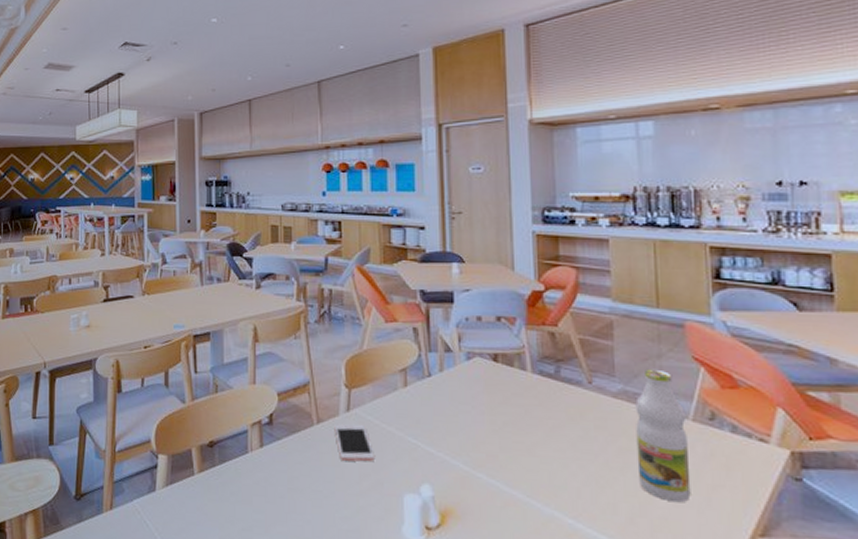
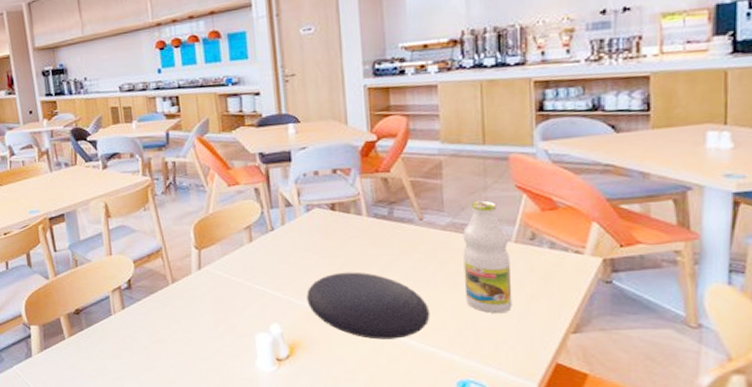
cell phone: present [334,423,374,462] -> none [188,279,227,312]
plate: none [463,433,599,520] -> present [306,272,430,340]

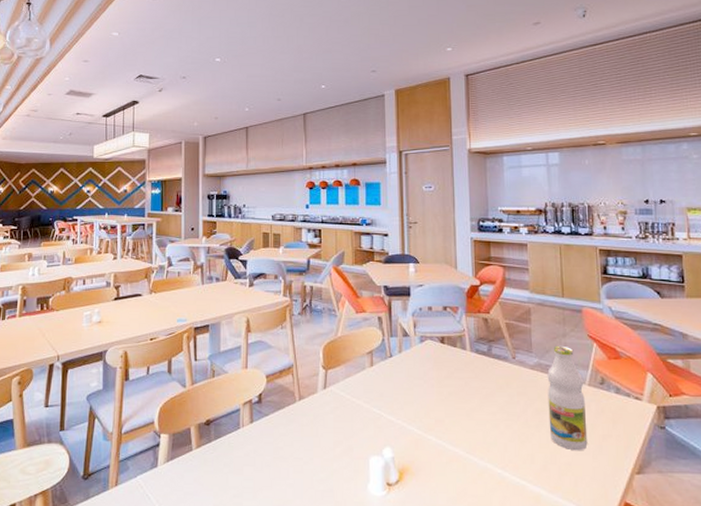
plate: present [306,272,430,340] -> none [417,401,521,470]

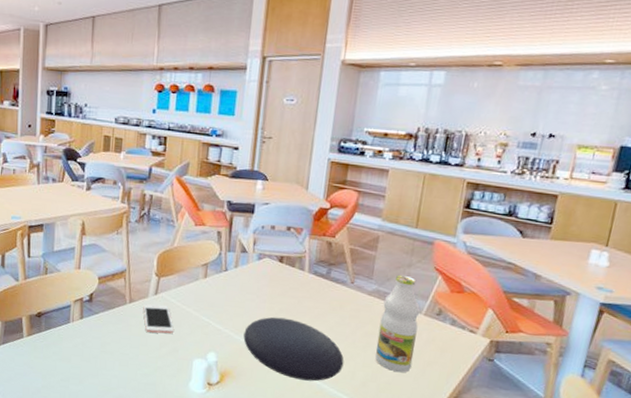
cell phone: none [313,399,346,431] -> present [143,304,174,334]
plate: none [417,401,521,470] -> present [243,317,344,382]

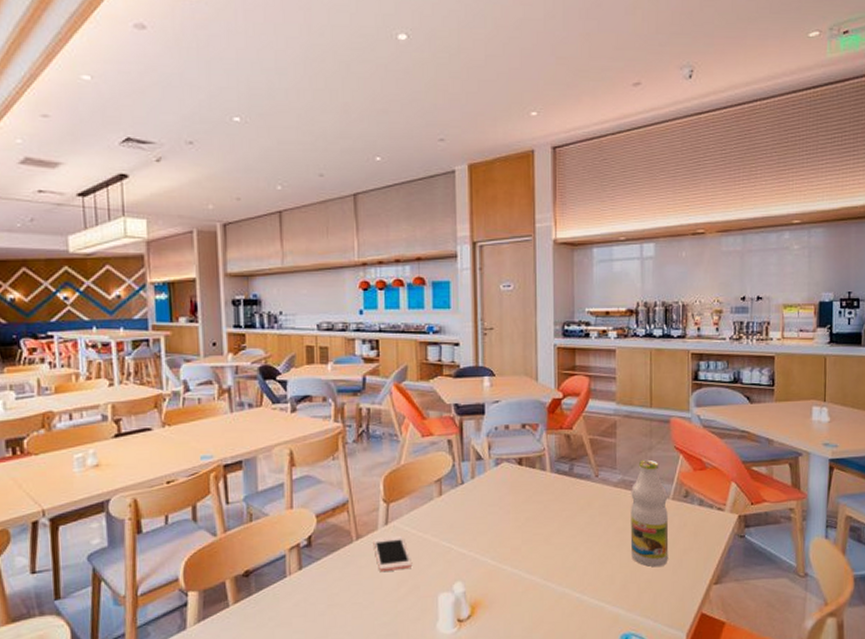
plate: present [243,317,344,382] -> none [491,527,601,596]

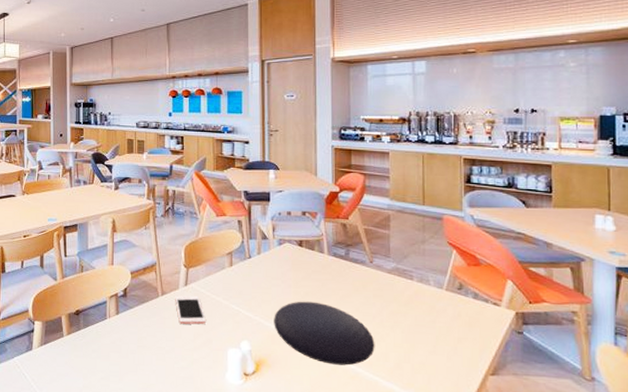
plate: none [491,527,601,596] -> present [274,301,375,366]
bottle: present [630,459,669,567] -> none [404,251,443,352]

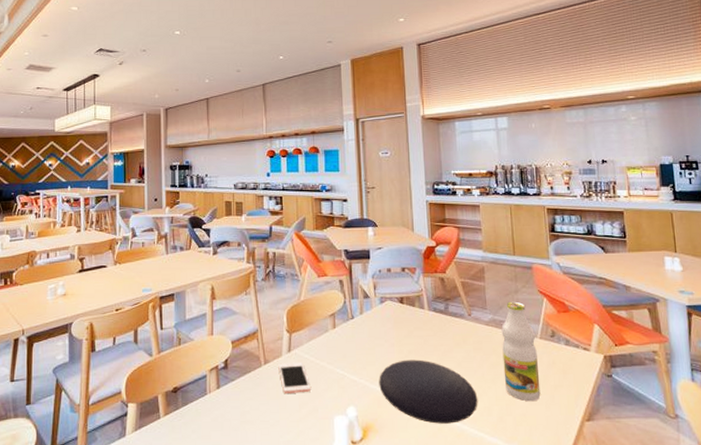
bottle: none [404,251,443,352] -> present [501,301,541,402]

